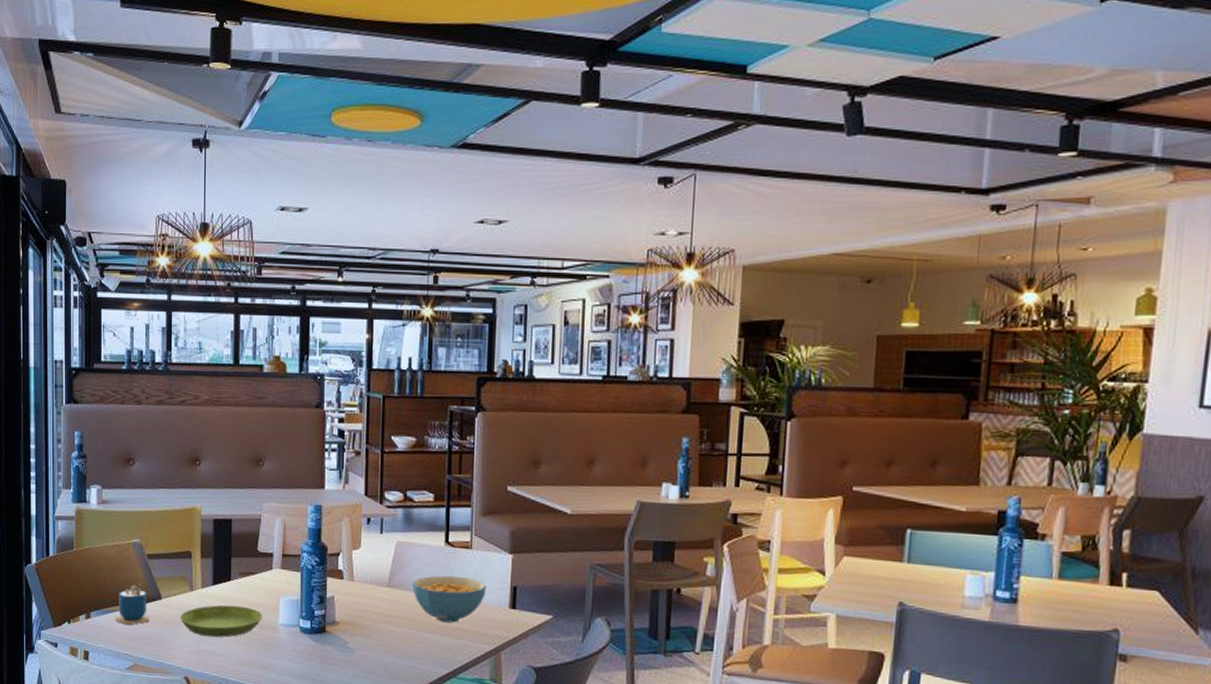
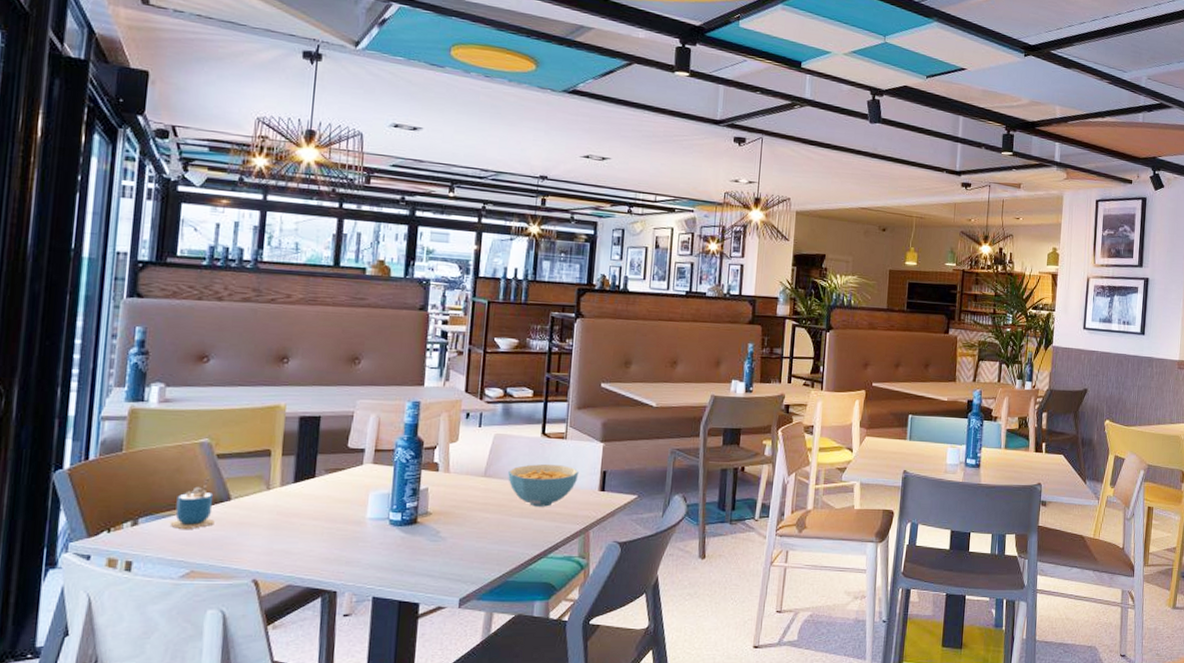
saucer: present [179,604,263,638] -> none [251,502,350,536]

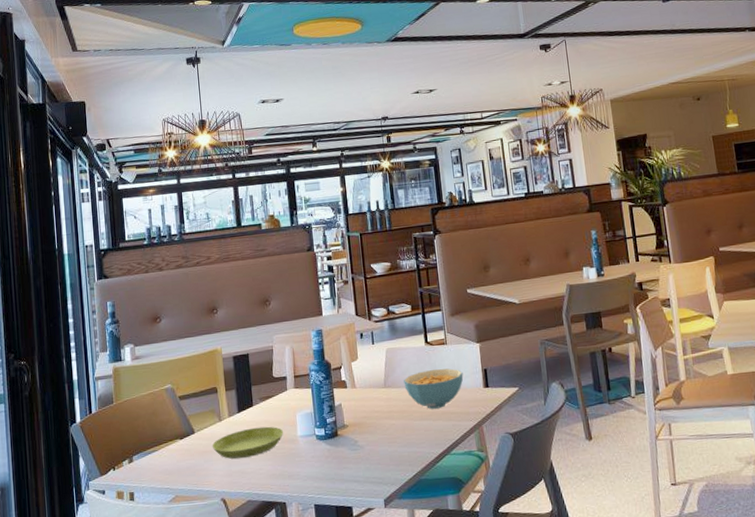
cup: present [169,477,215,530] -> none [155,416,186,463]
saucer: none [251,502,350,536] -> present [212,426,284,459]

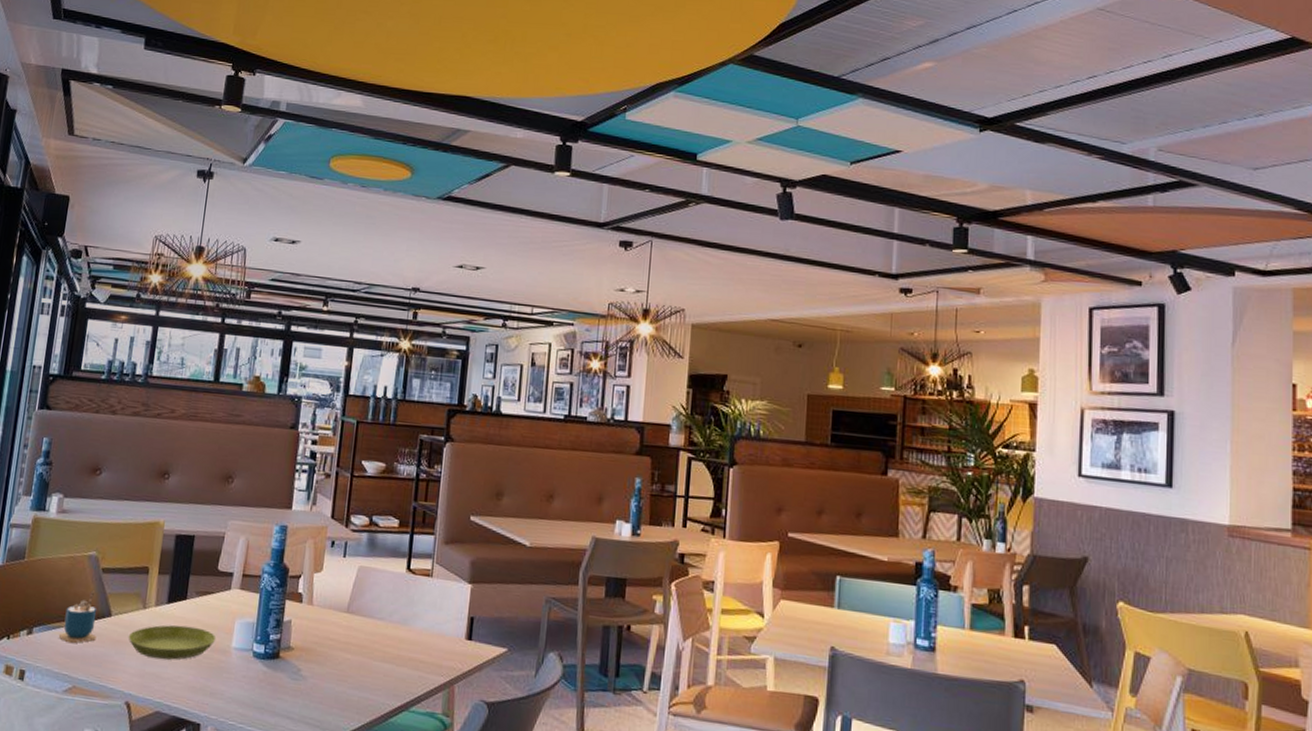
cup: none [155,416,186,463] -> present [58,590,97,644]
cereal bowl: present [404,368,464,409] -> none [370,602,445,653]

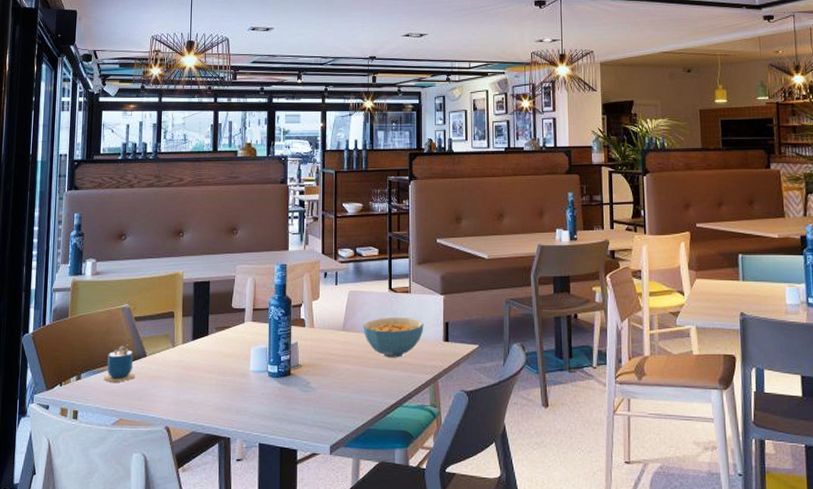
saucer: present [128,624,217,660] -> none [162,357,237,388]
cereal bowl: none [370,602,445,653] -> present [363,318,424,358]

